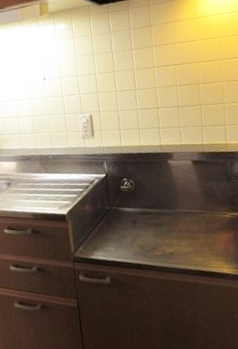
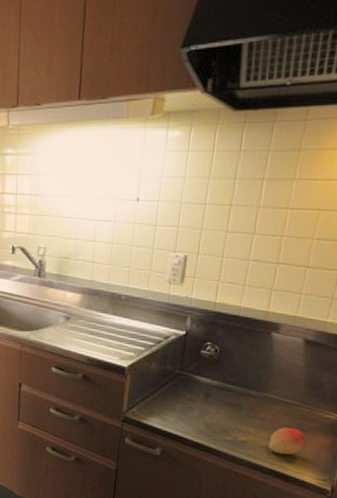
fruit: none [189,231,215,256] -> present [268,427,305,455]

